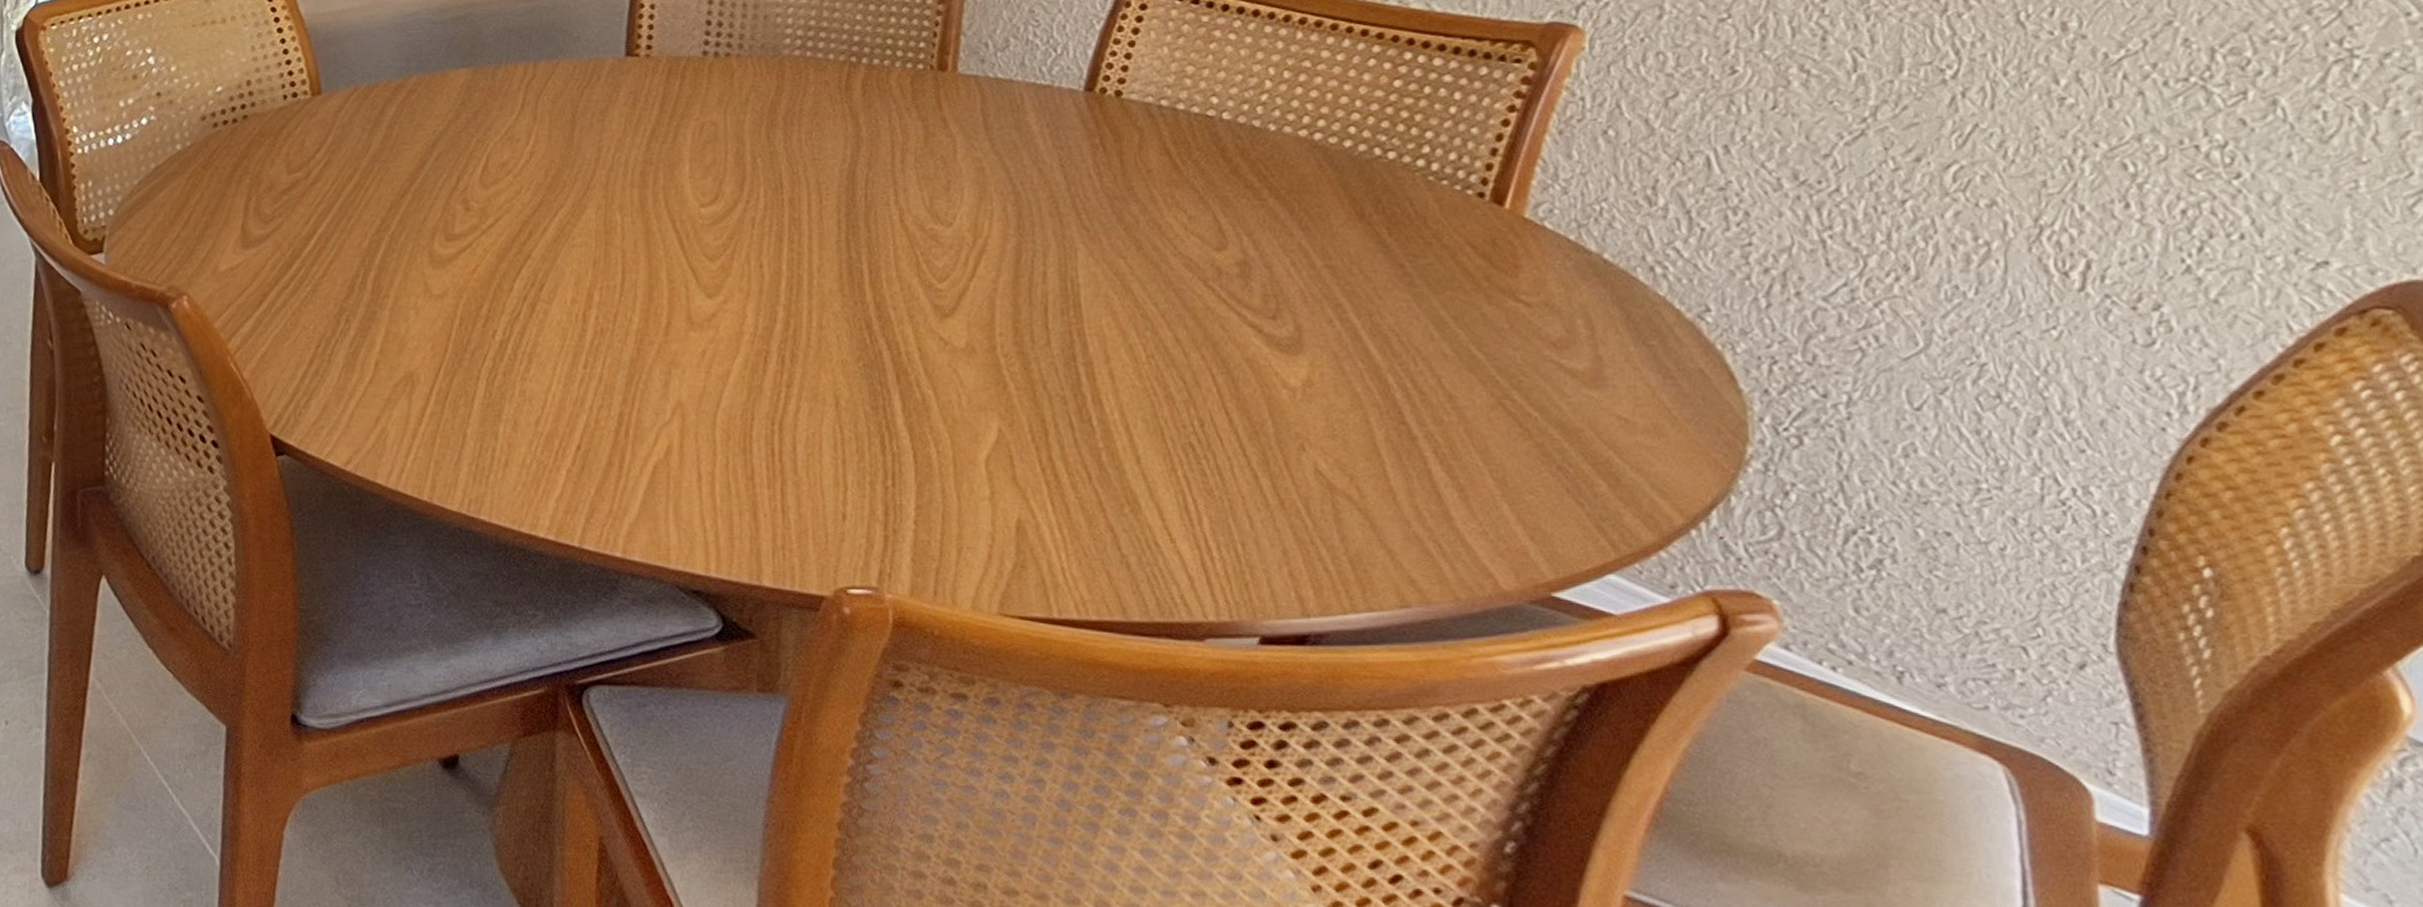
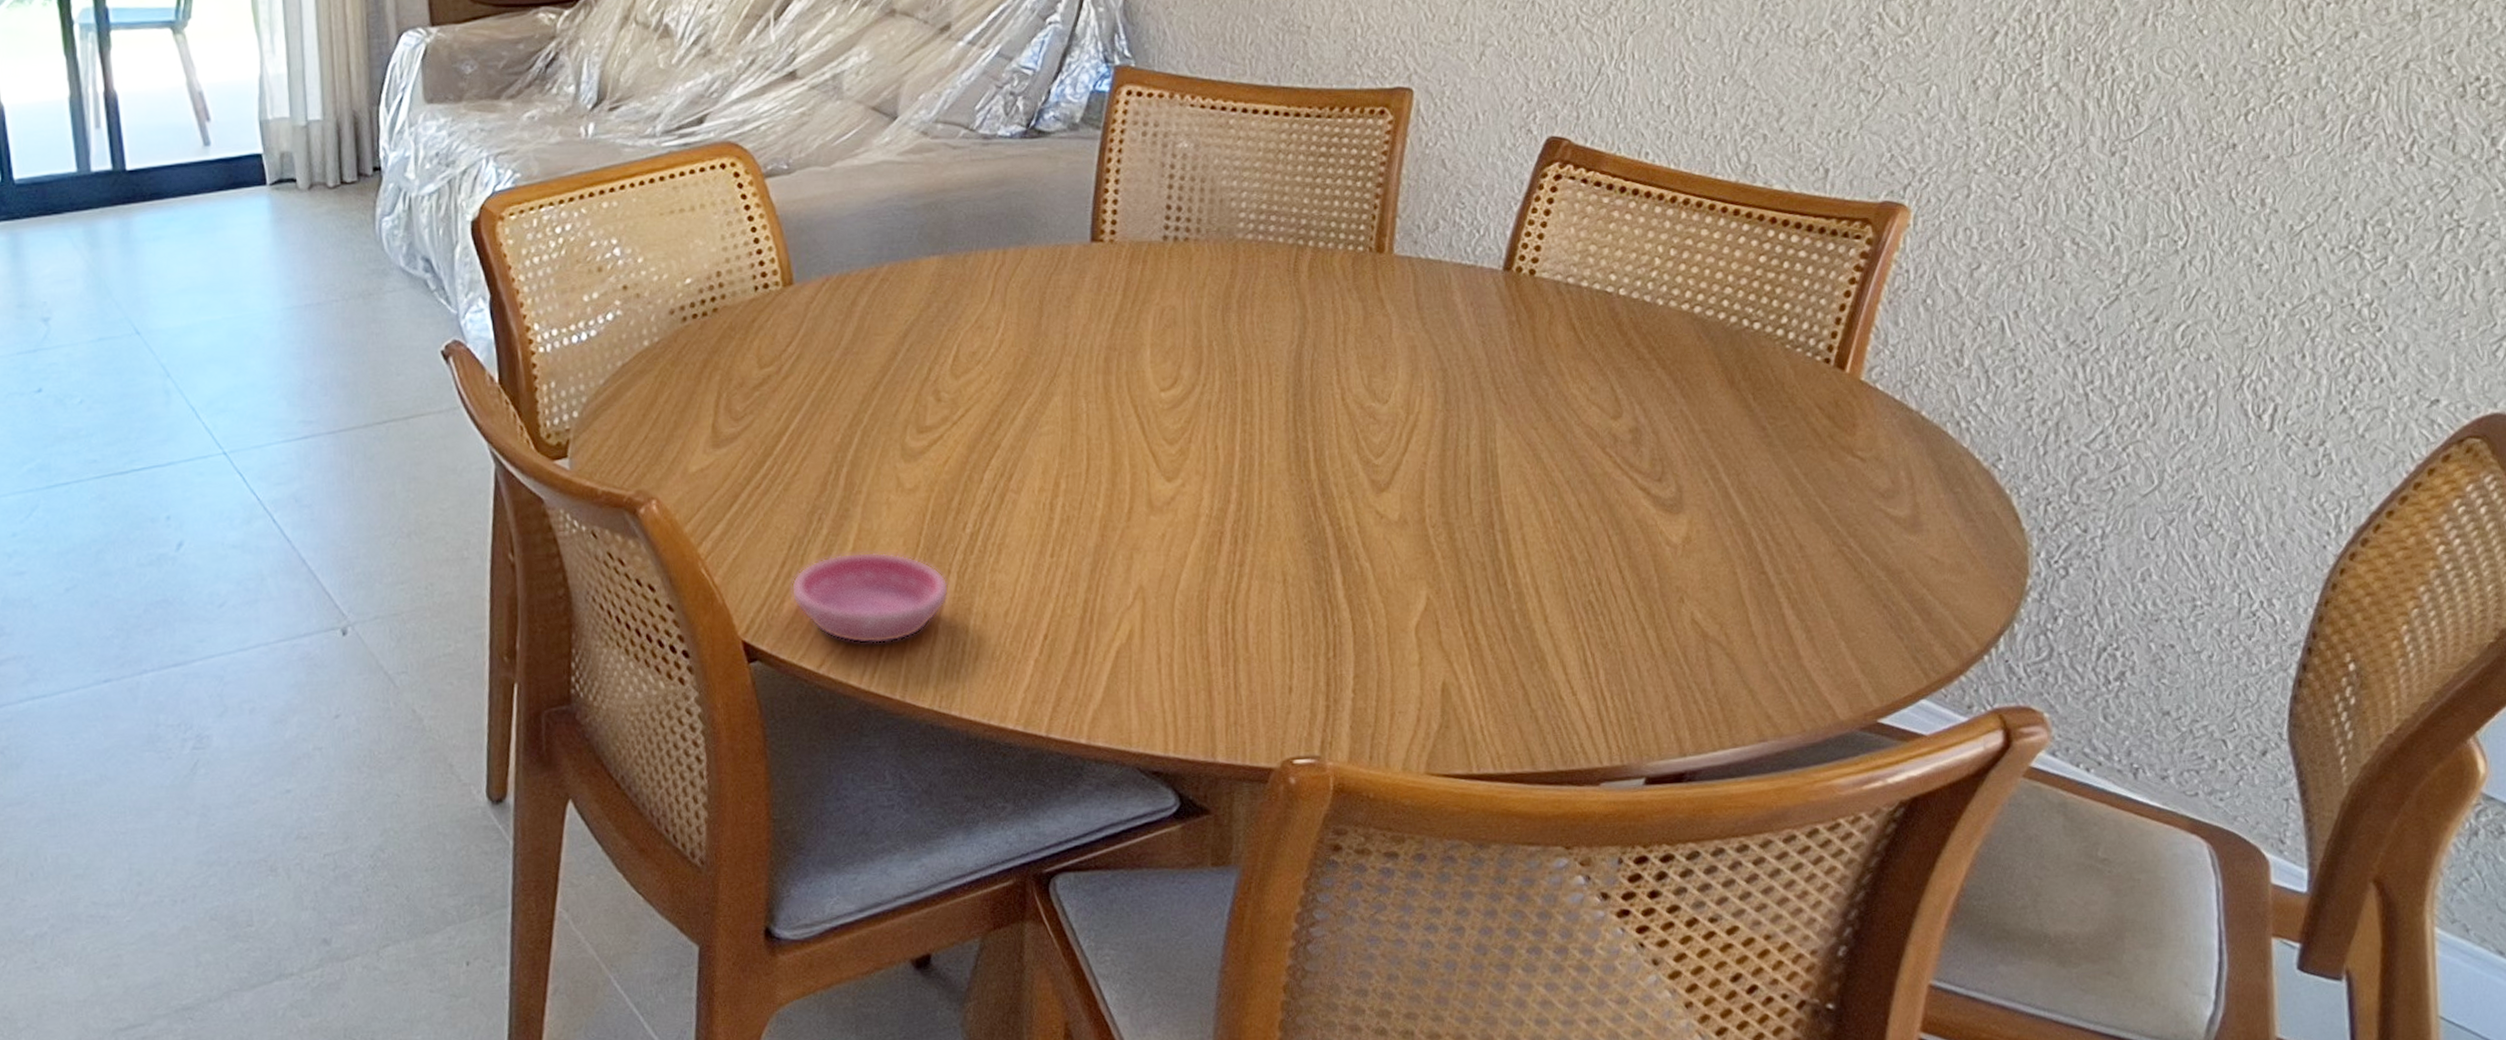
saucer: none [318,354,478,445] -> present [791,551,950,644]

